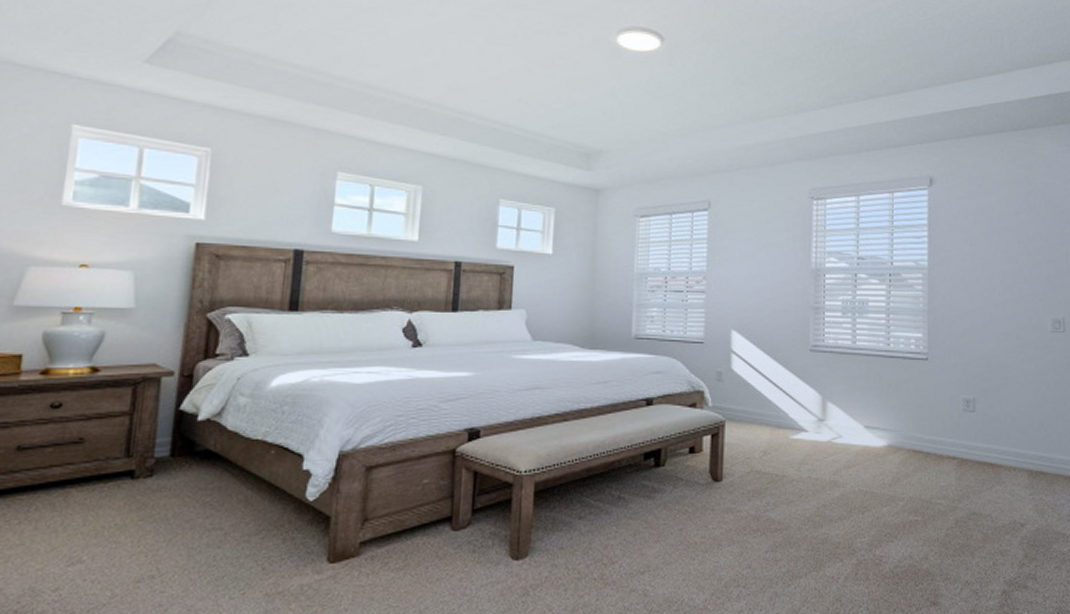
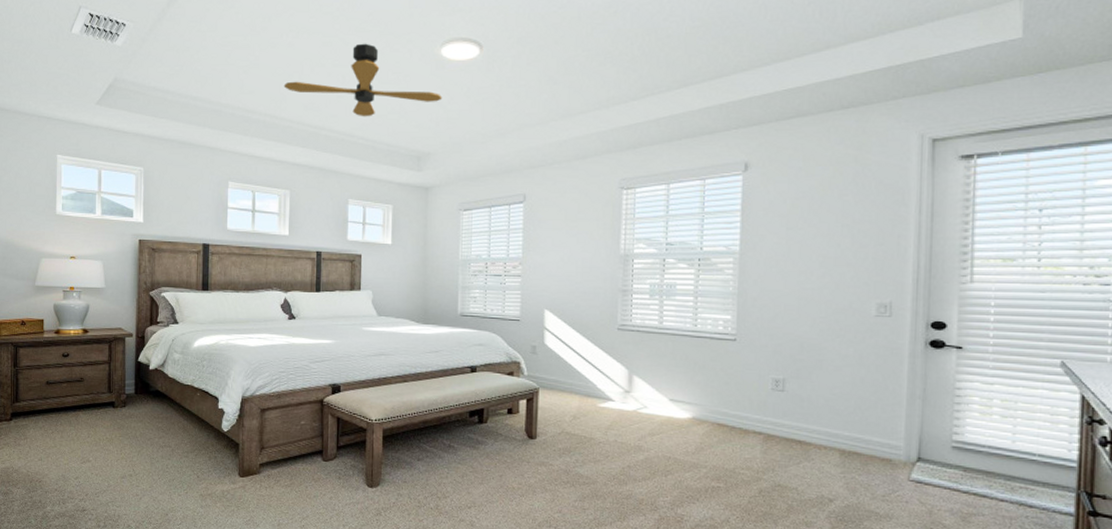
ceiling fan: none [420,21,618,105] -> present [283,43,443,117]

